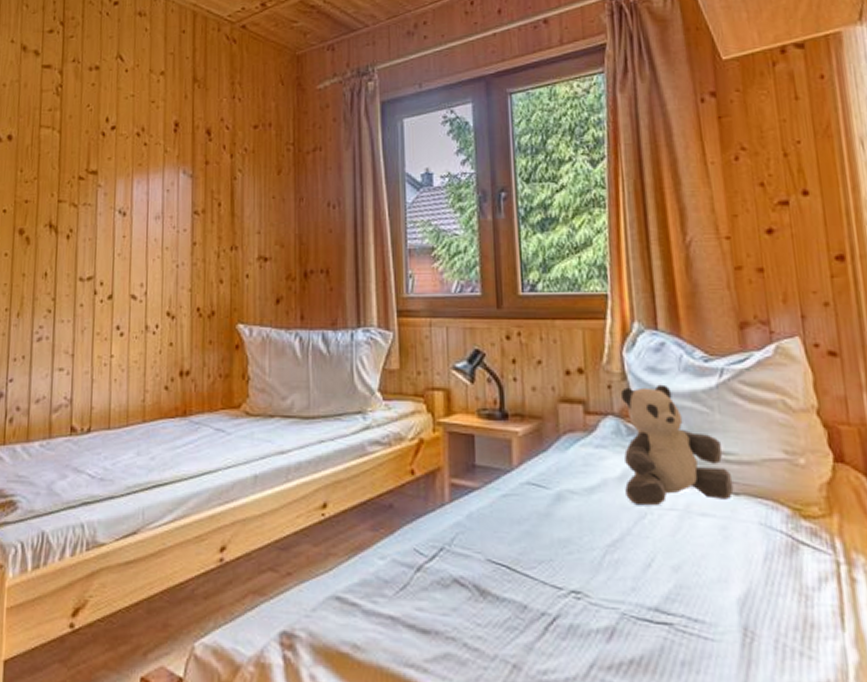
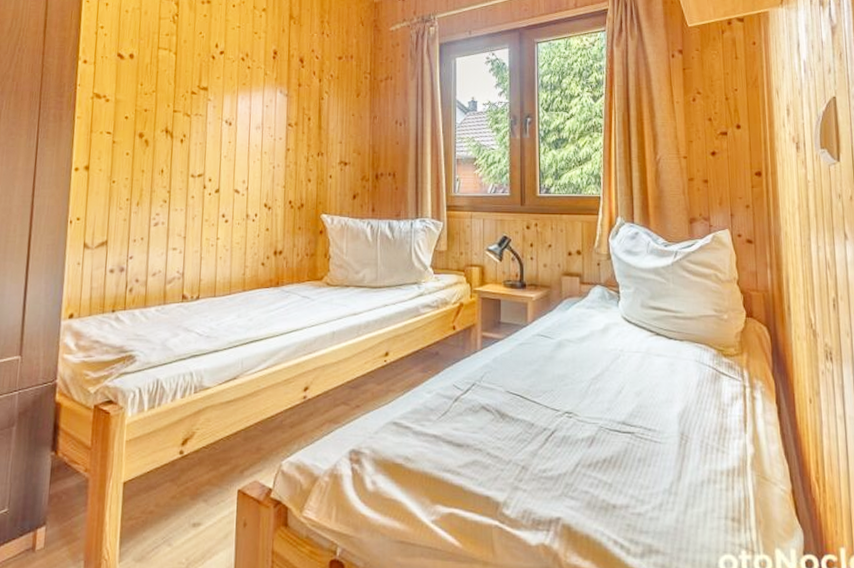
teddy bear: present [620,384,734,506] -> none [606,262,680,350]

